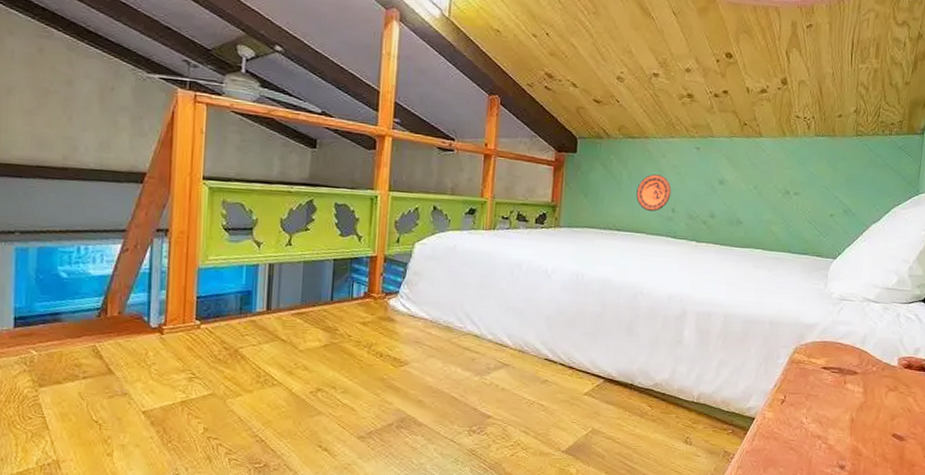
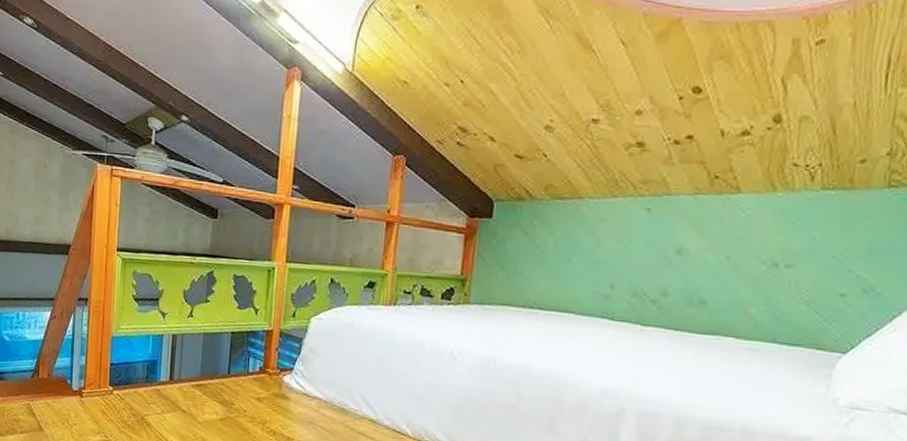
decorative plate: present [636,174,671,211] -> none [564,242,611,287]

